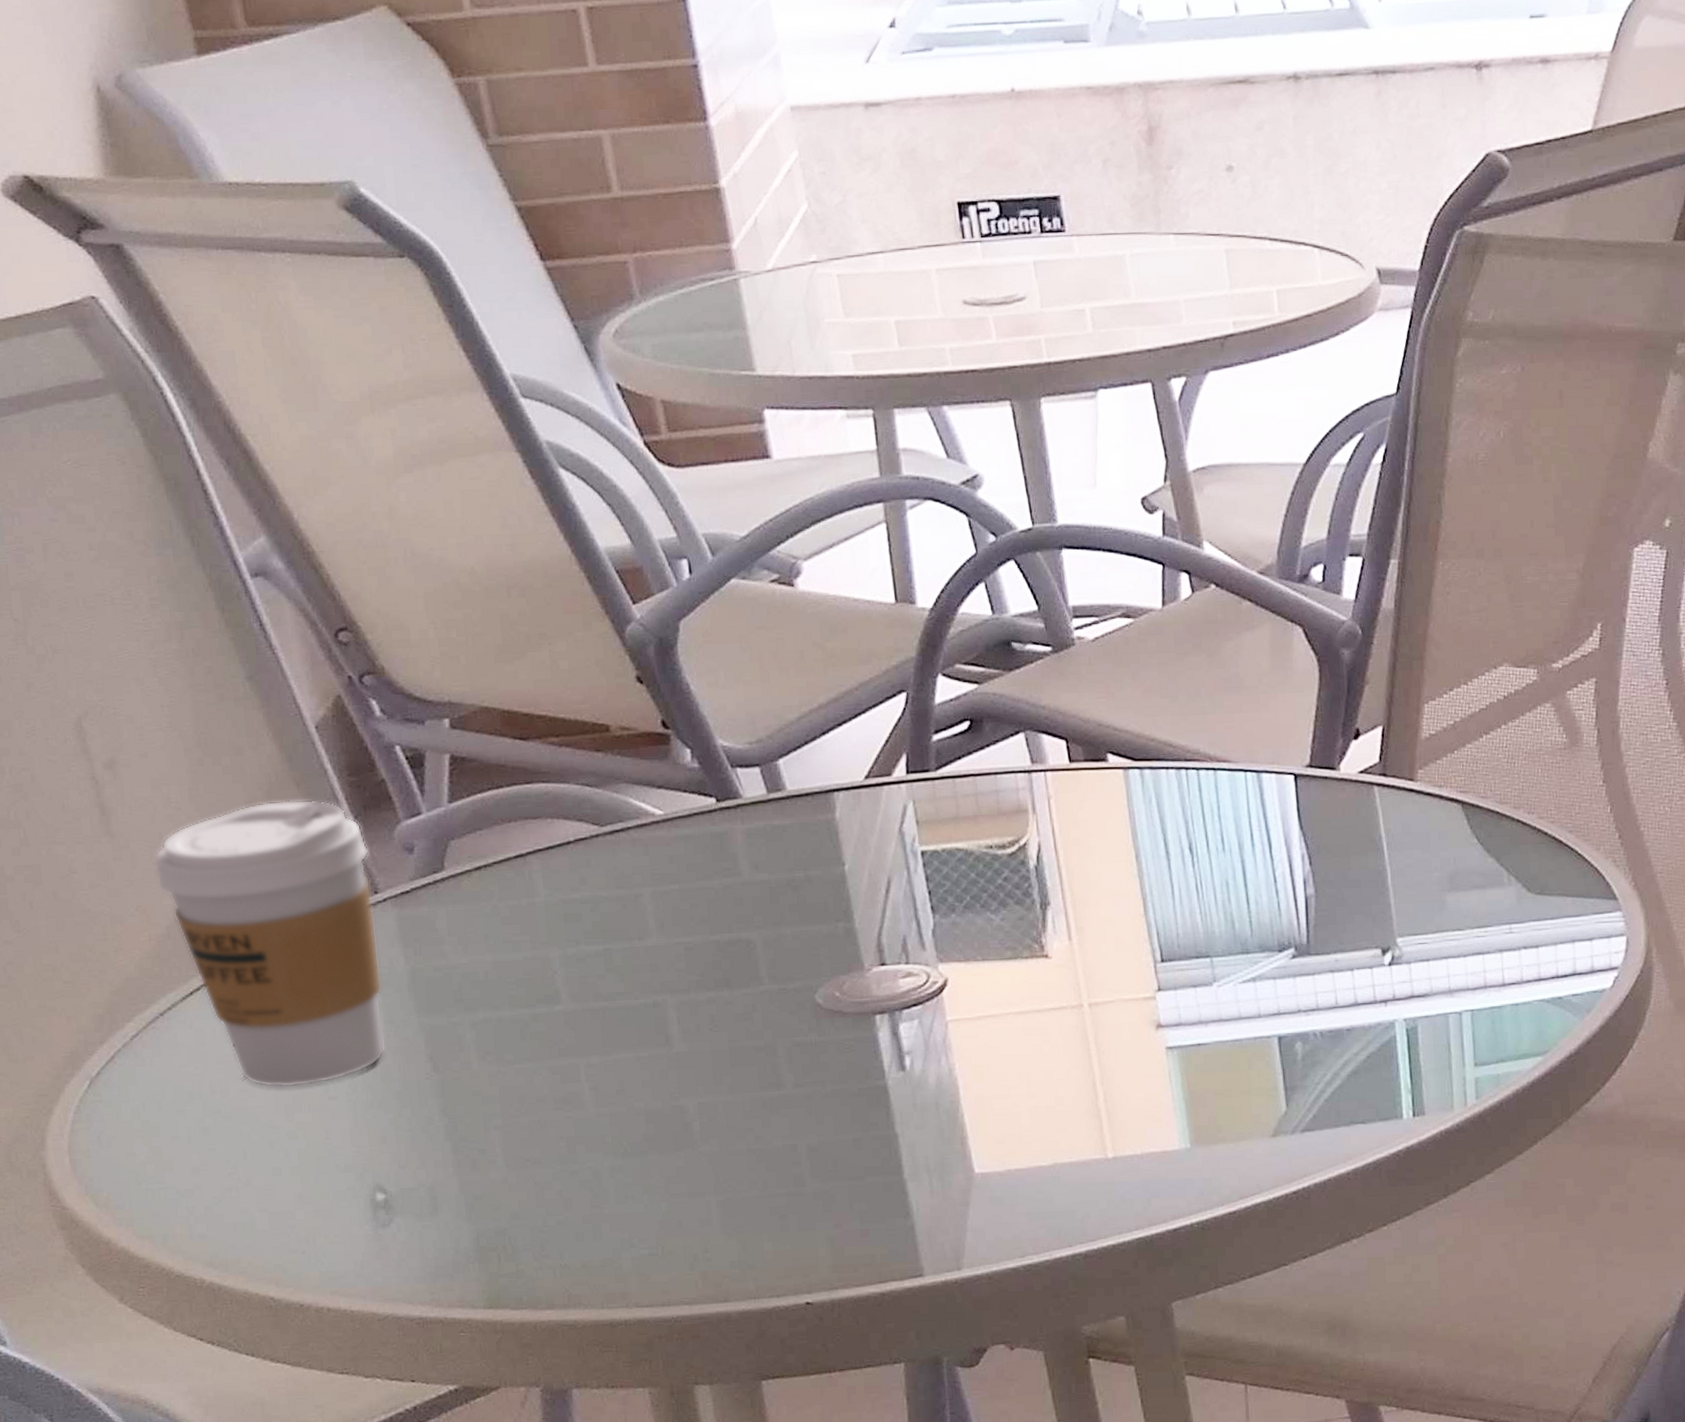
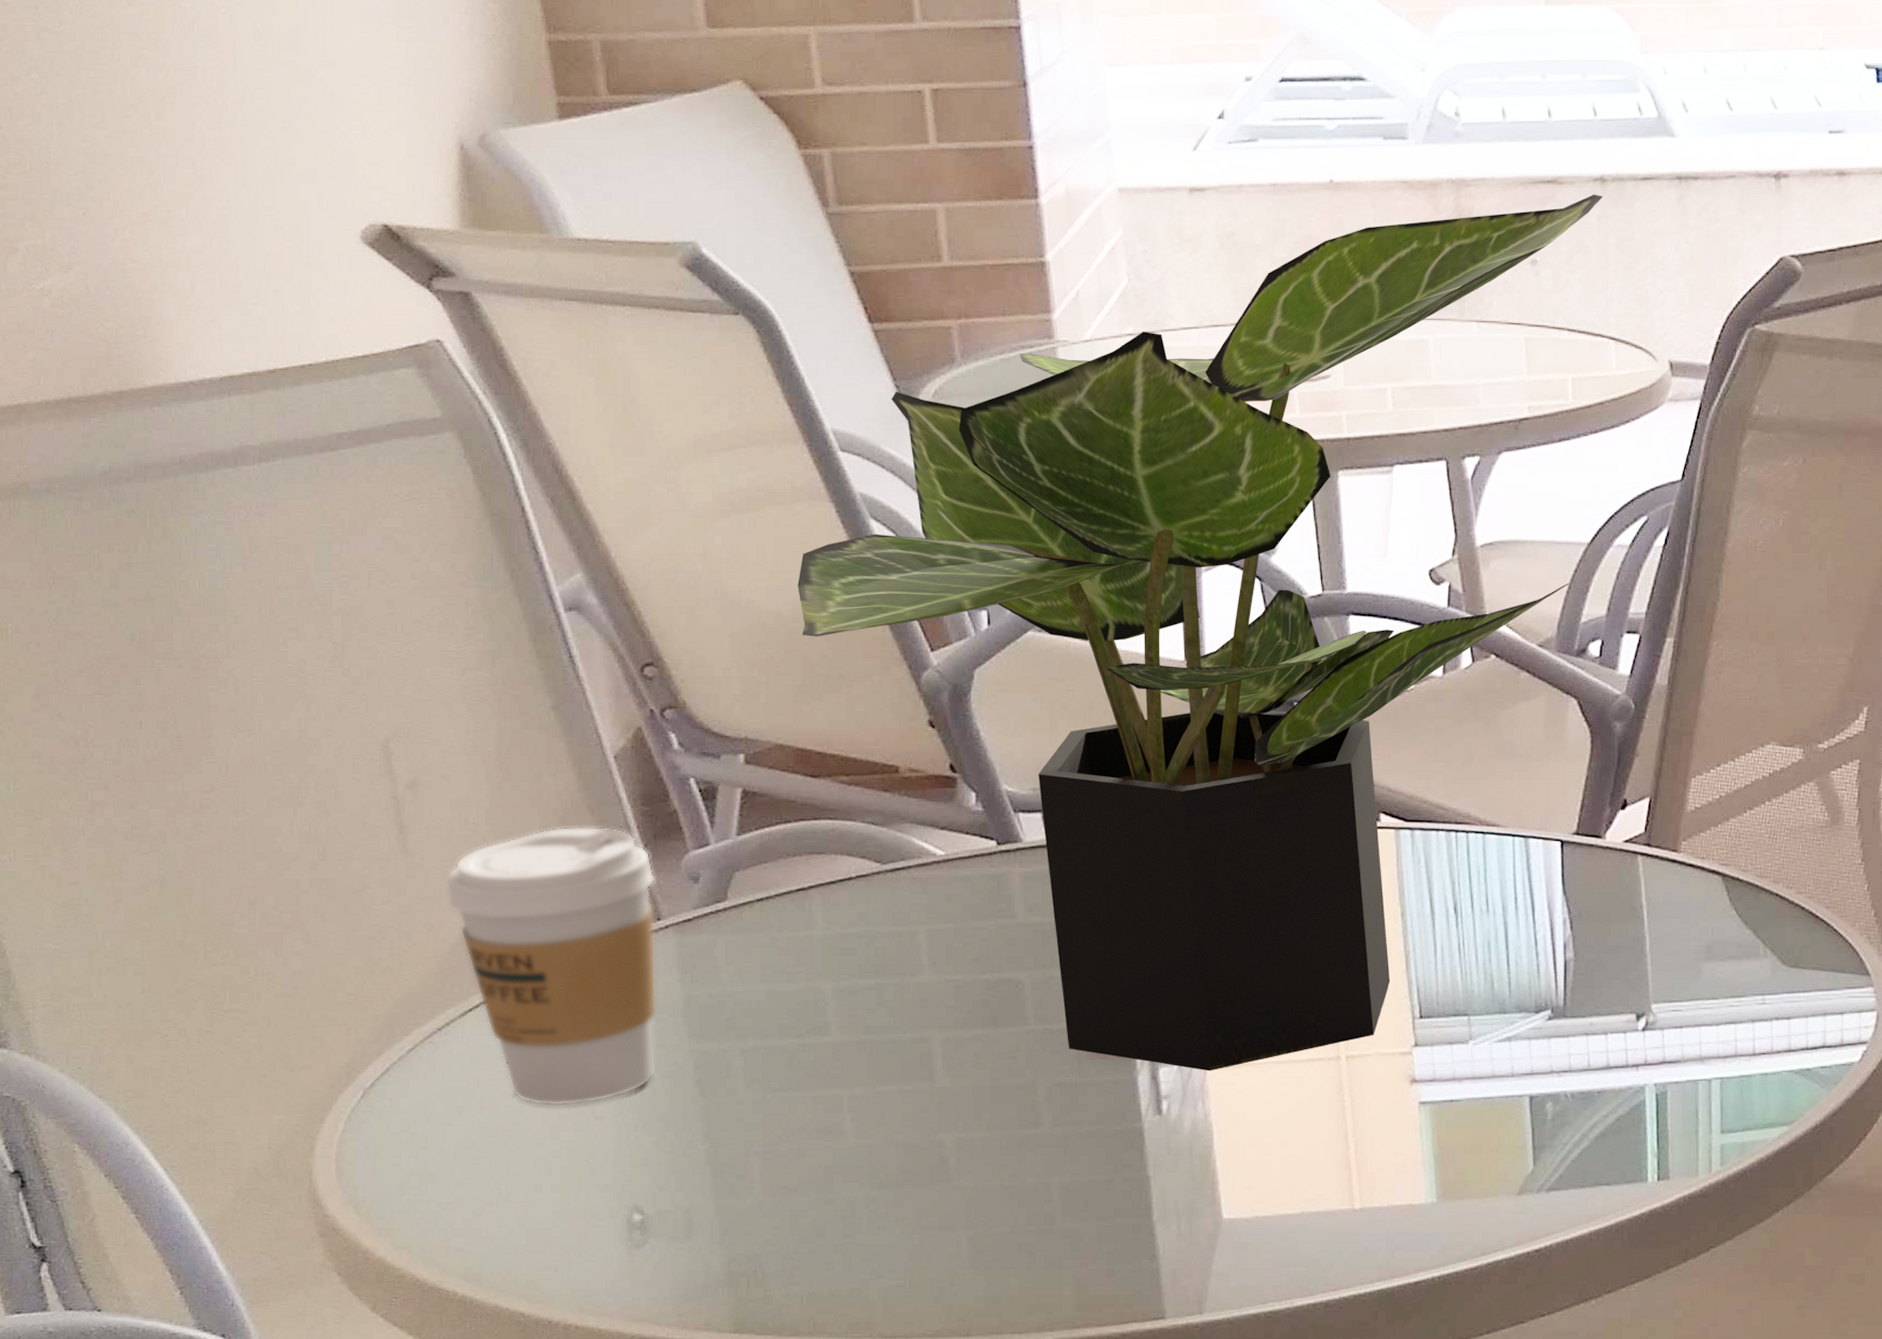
potted plant: none [489,93,1298,1025] -> present [798,194,1604,1072]

